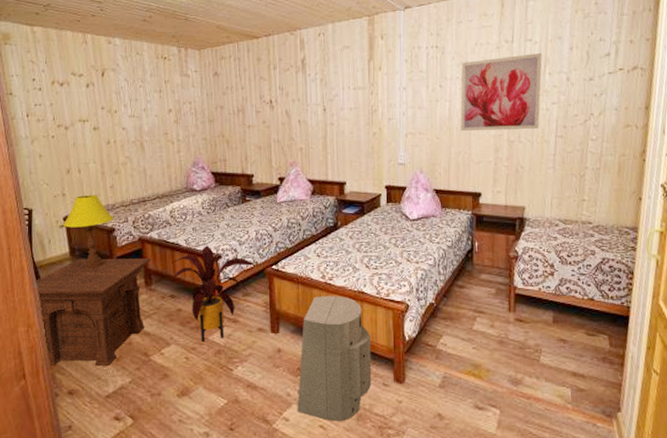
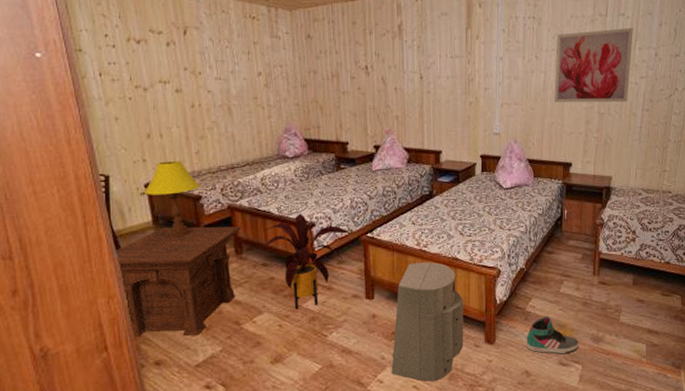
sneaker: none [438,355,496,397] -> present [526,316,579,355]

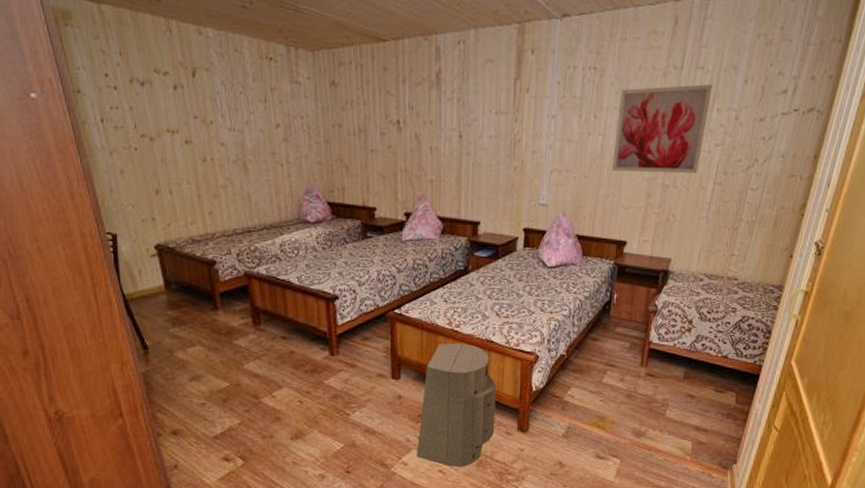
side table: present [115,226,241,336] -> none [126,293,259,406]
table lamp: present [145,160,201,237] -> none [155,220,215,304]
house plant: present [262,213,350,309] -> none [281,285,376,385]
sneaker: present [526,316,579,355] -> none [561,407,619,447]

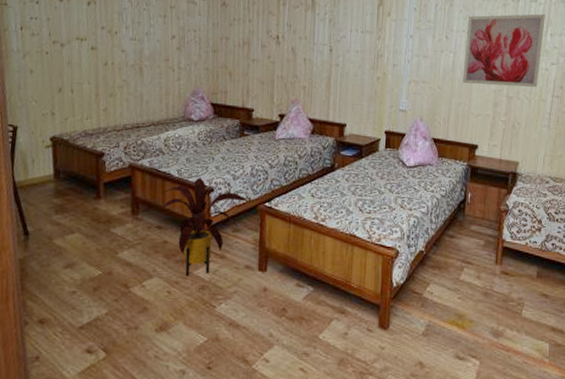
house plant: none [281,285,376,385] -> present [159,177,248,276]
air purifier: present [416,343,496,466] -> none [278,237,358,365]

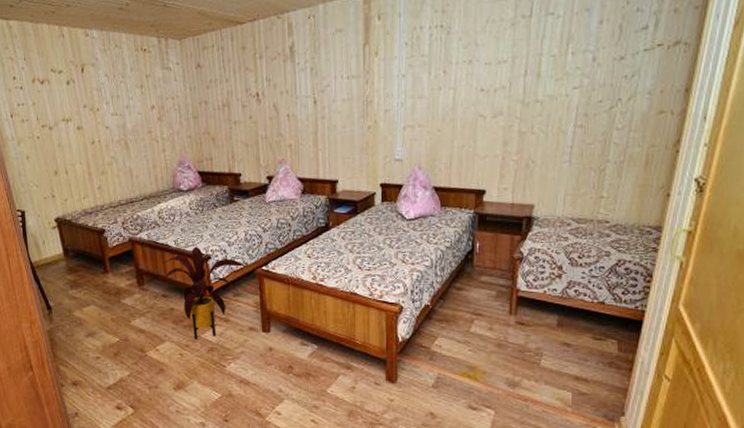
wall art: present [463,14,545,88] -> none [465,29,565,122]

